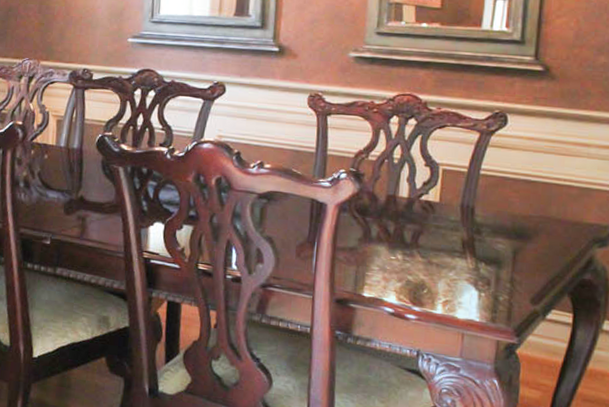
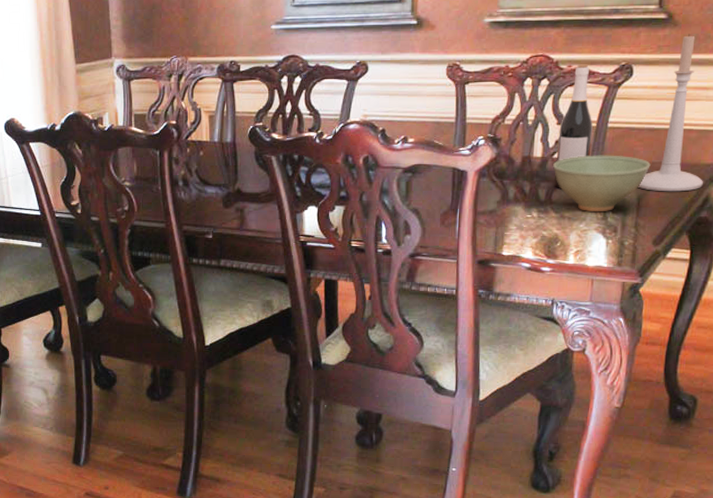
bowl: none [420,200,528,263] -> present [553,155,651,213]
wine bottle: none [421,108,465,232] -> present [554,64,594,188]
candlestick: none [514,88,586,250] -> present [638,34,703,192]

